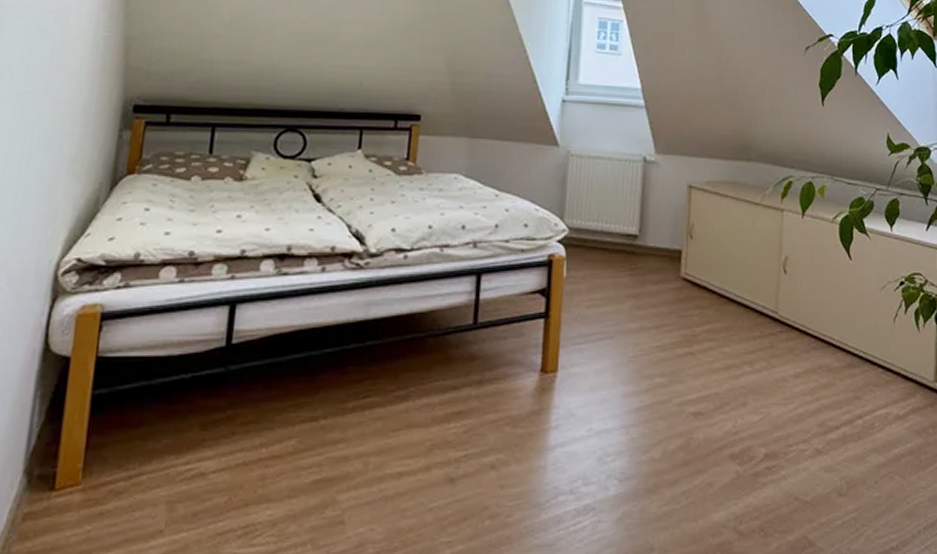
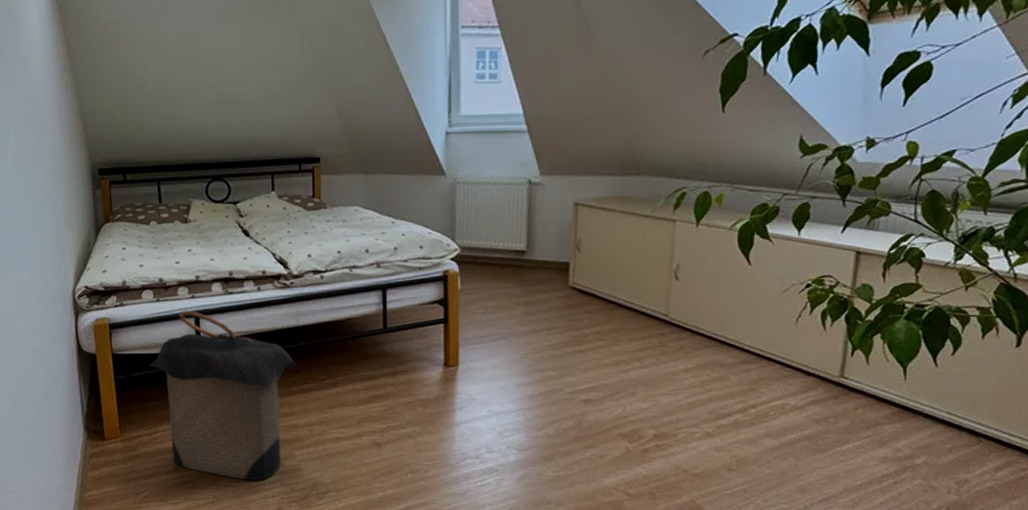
laundry hamper: none [150,295,358,544] -> present [149,310,297,481]

